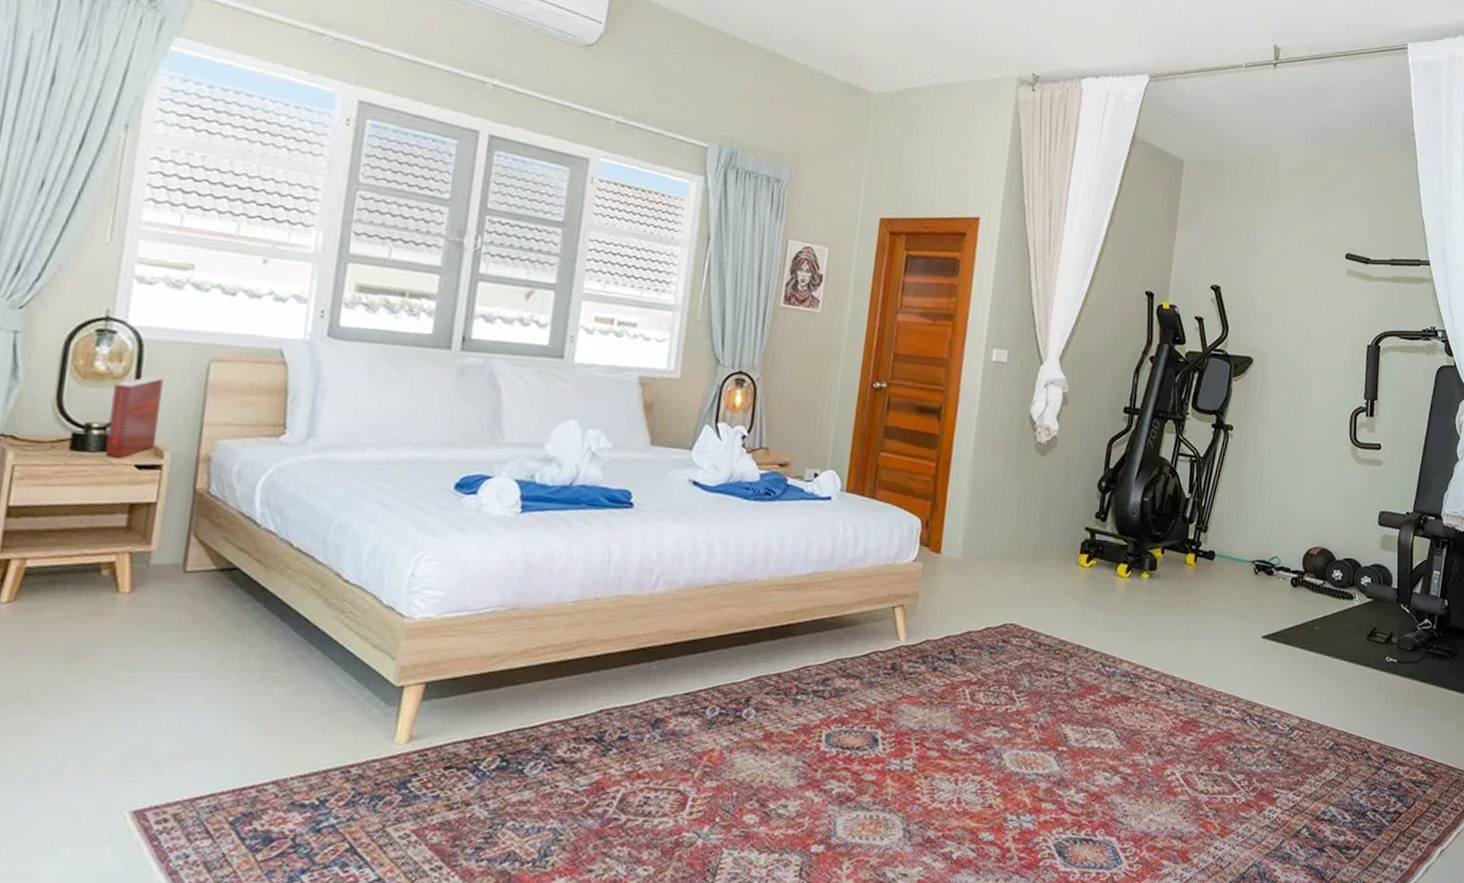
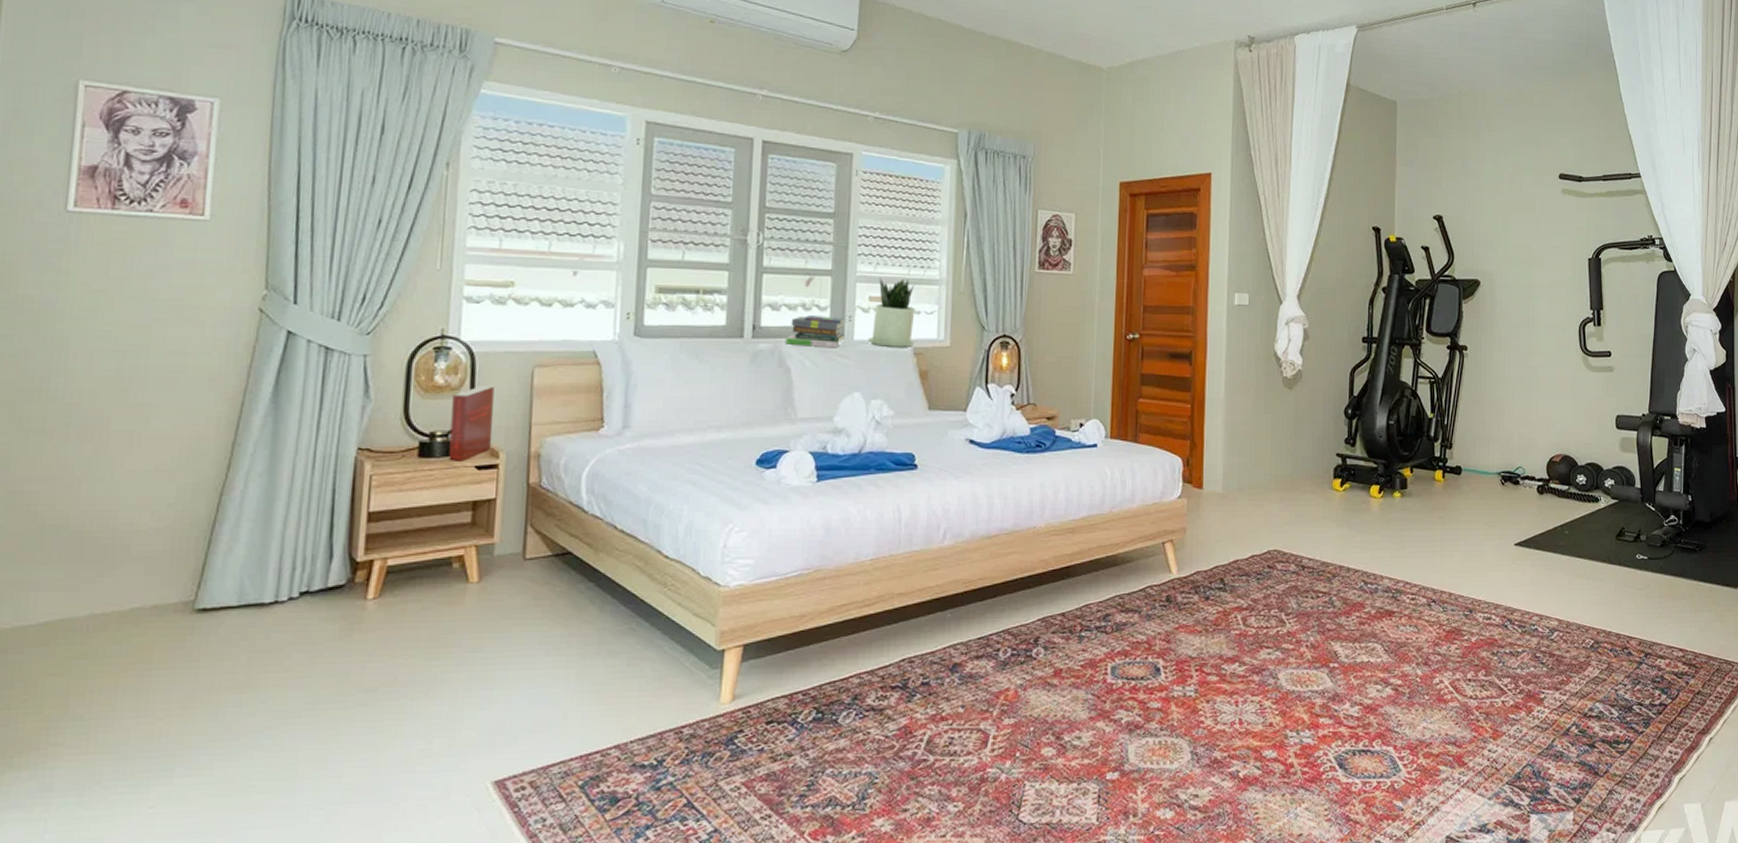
books: none [497,330,567,370] -> present [785,314,845,348]
planter: none [589,297,647,376] -> present [867,277,916,347]

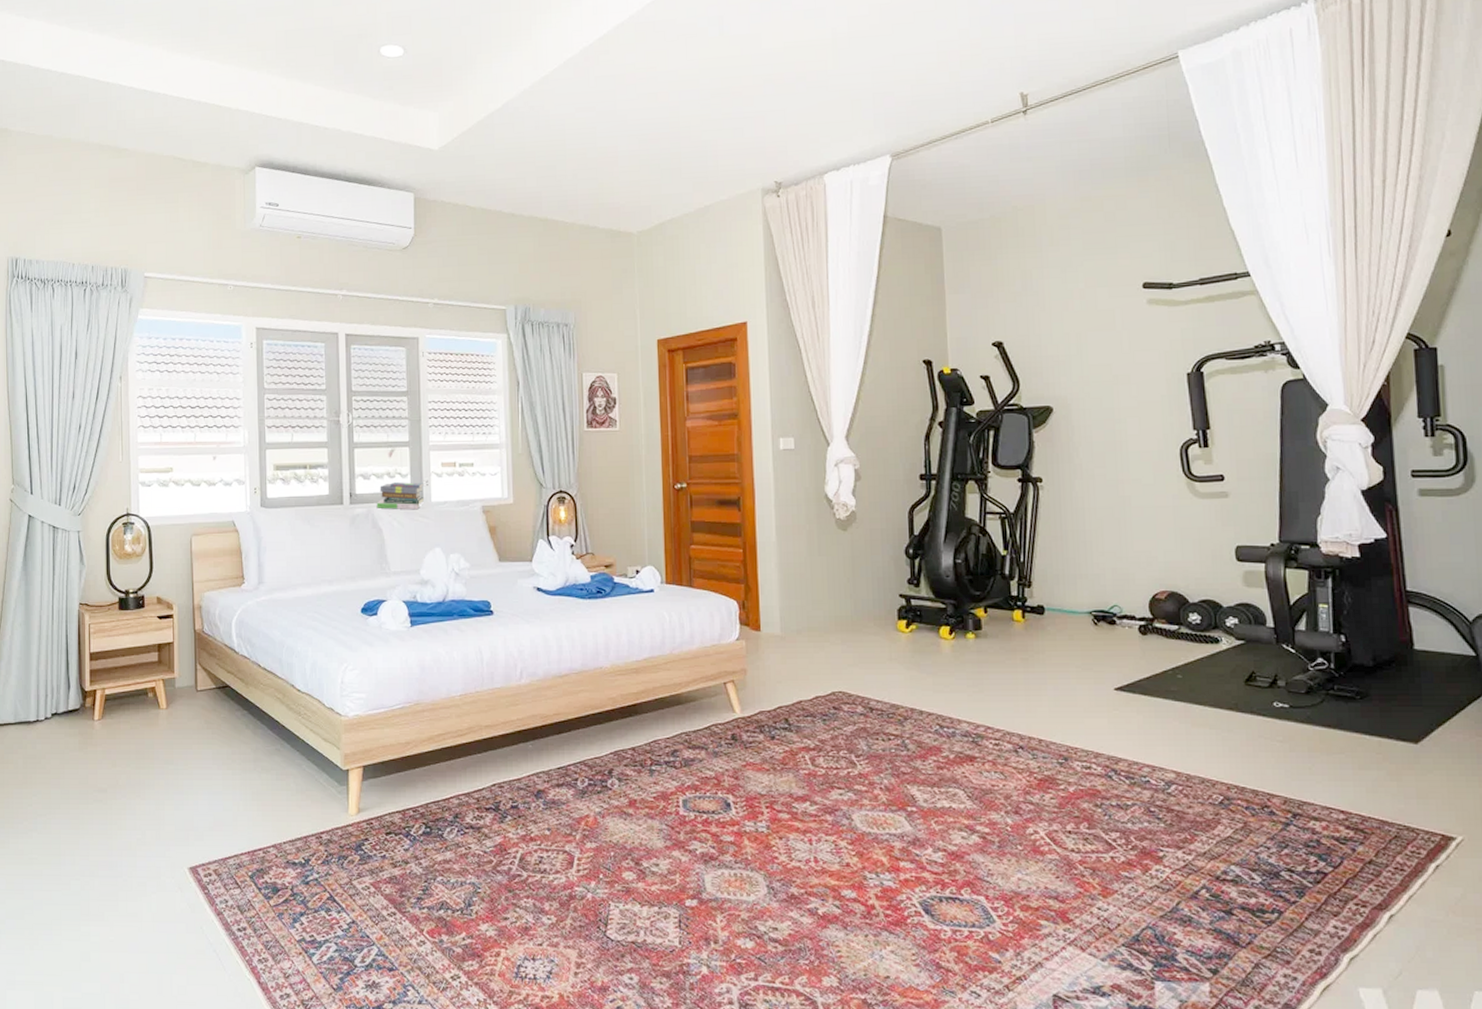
book: present [448,386,494,461] -> none [138,552,167,613]
planter: present [867,277,916,347] -> none [443,445,483,507]

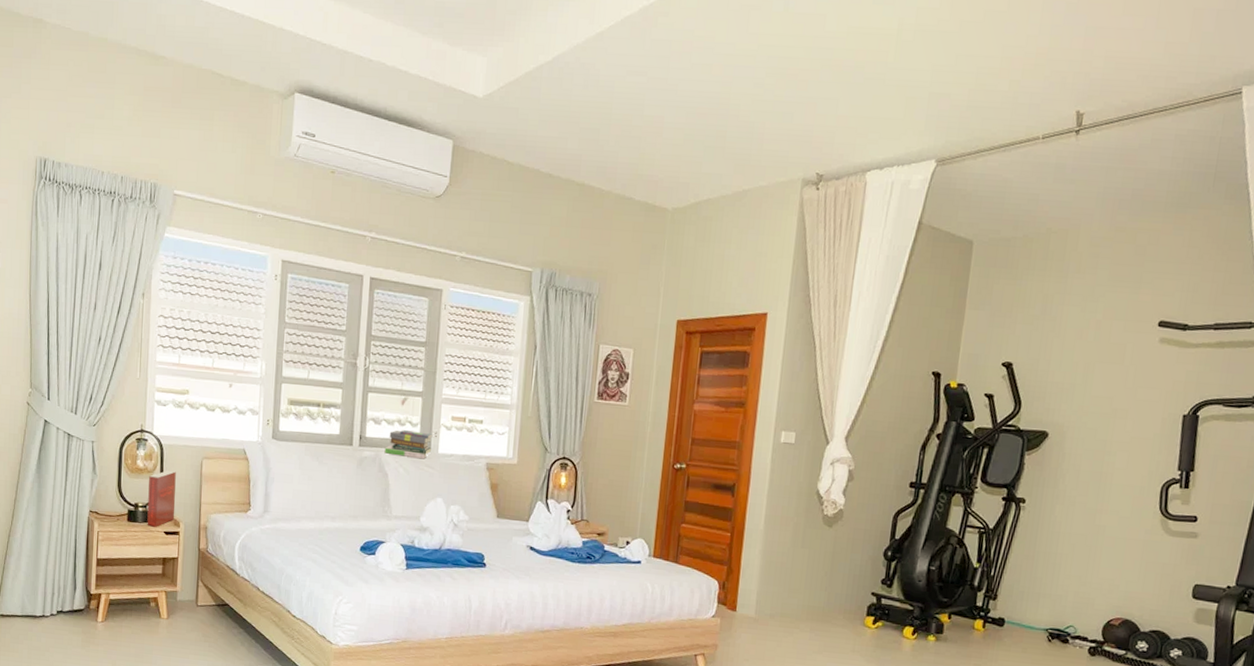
book: none [138,552,167,613] -> present [147,471,176,527]

